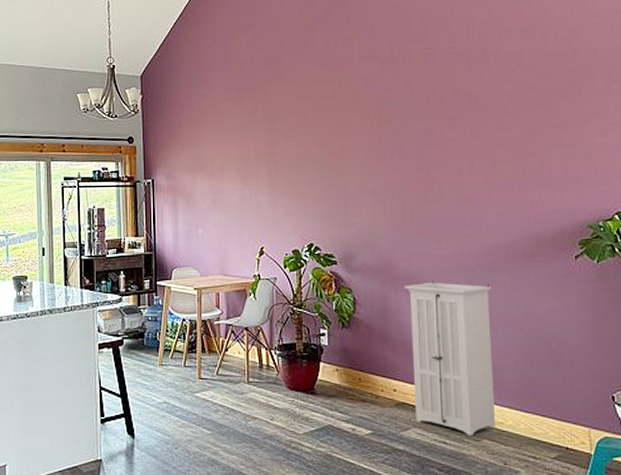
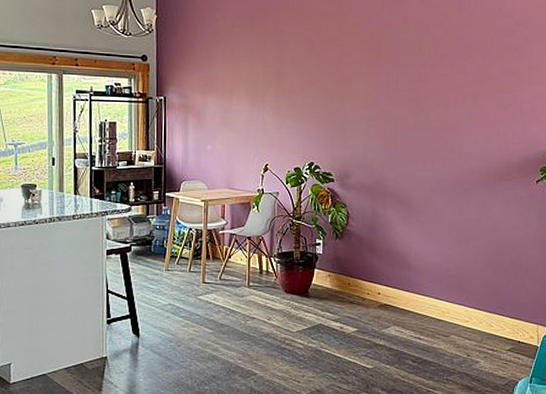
storage cabinet: present [404,280,496,436] -> none [392,198,467,332]

